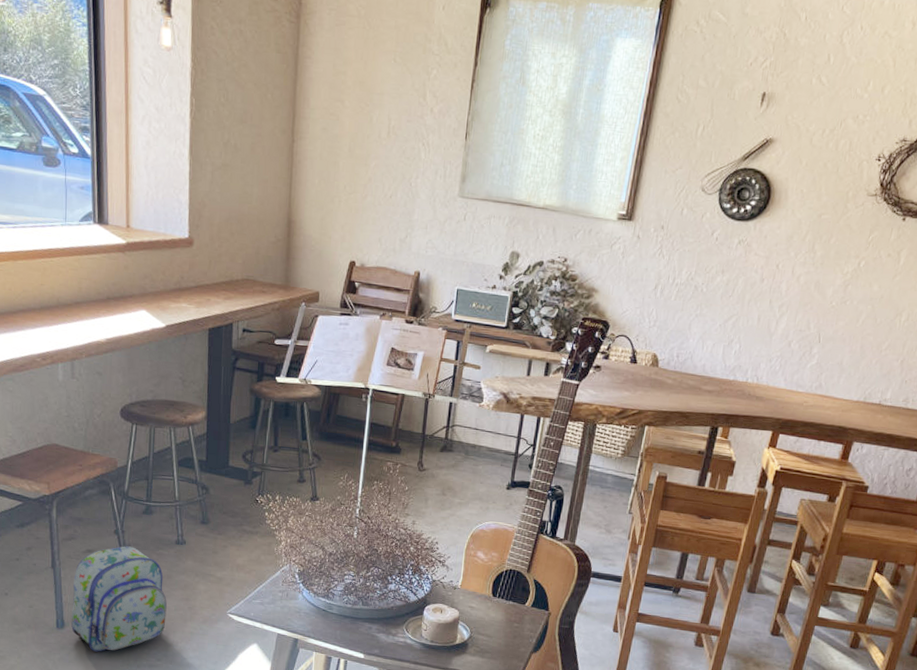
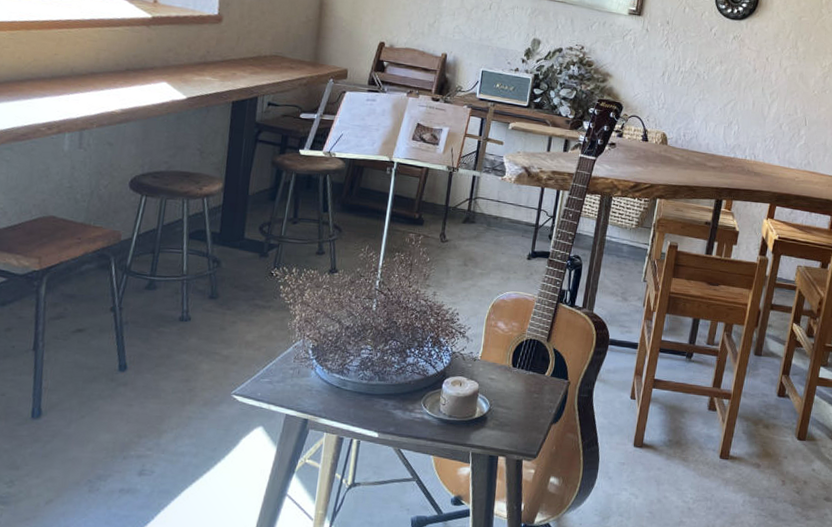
backpack: present [71,546,167,652] -> none [49,324,164,444]

